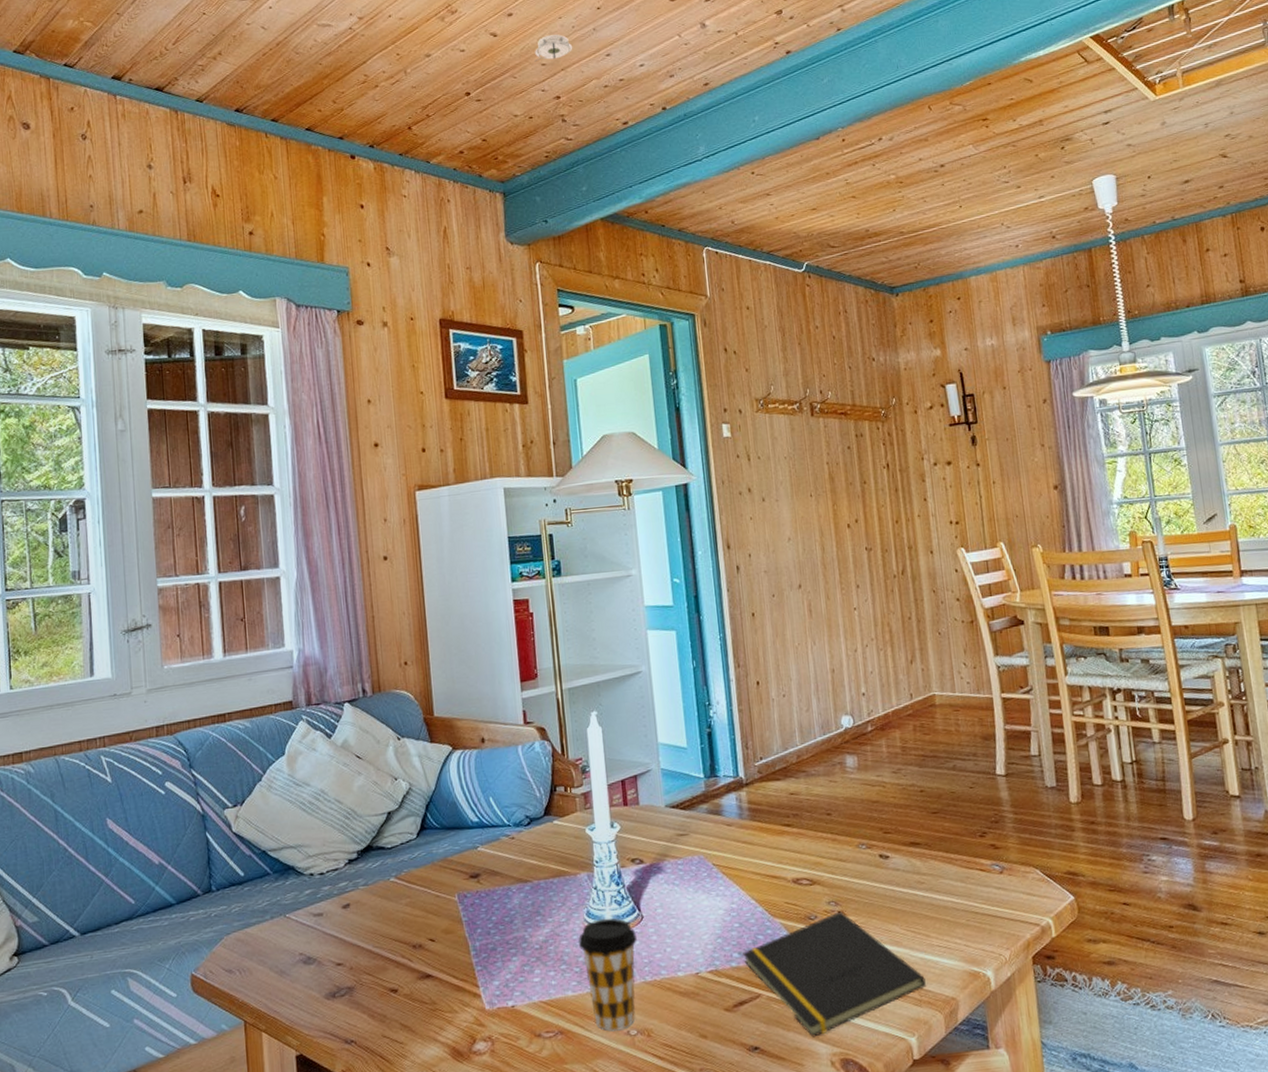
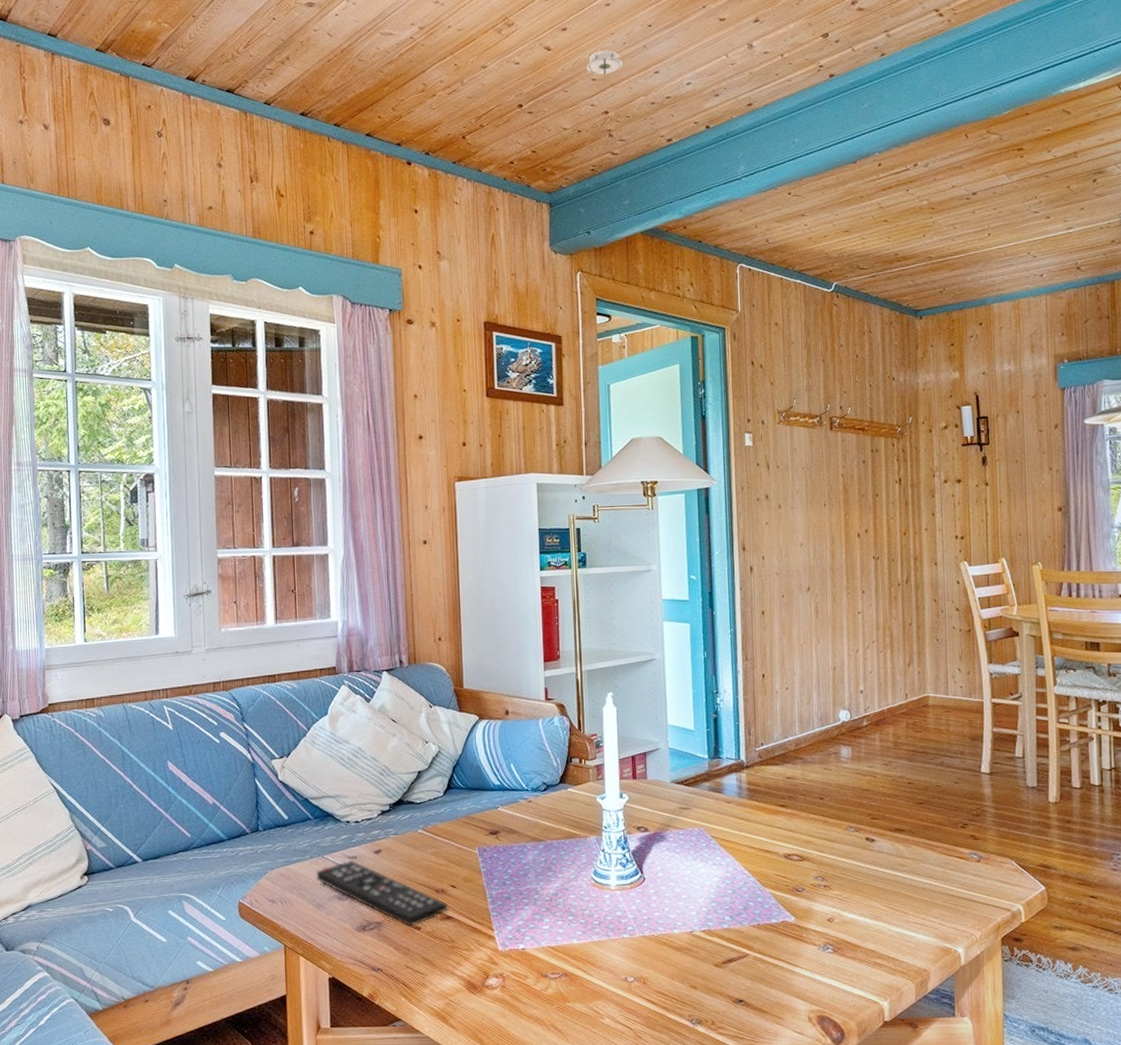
remote control: none [278,917,427,989] -> present [316,860,448,926]
coffee cup: present [578,918,637,1032] -> none [584,878,638,977]
notepad: present [743,911,926,1038] -> none [734,886,901,995]

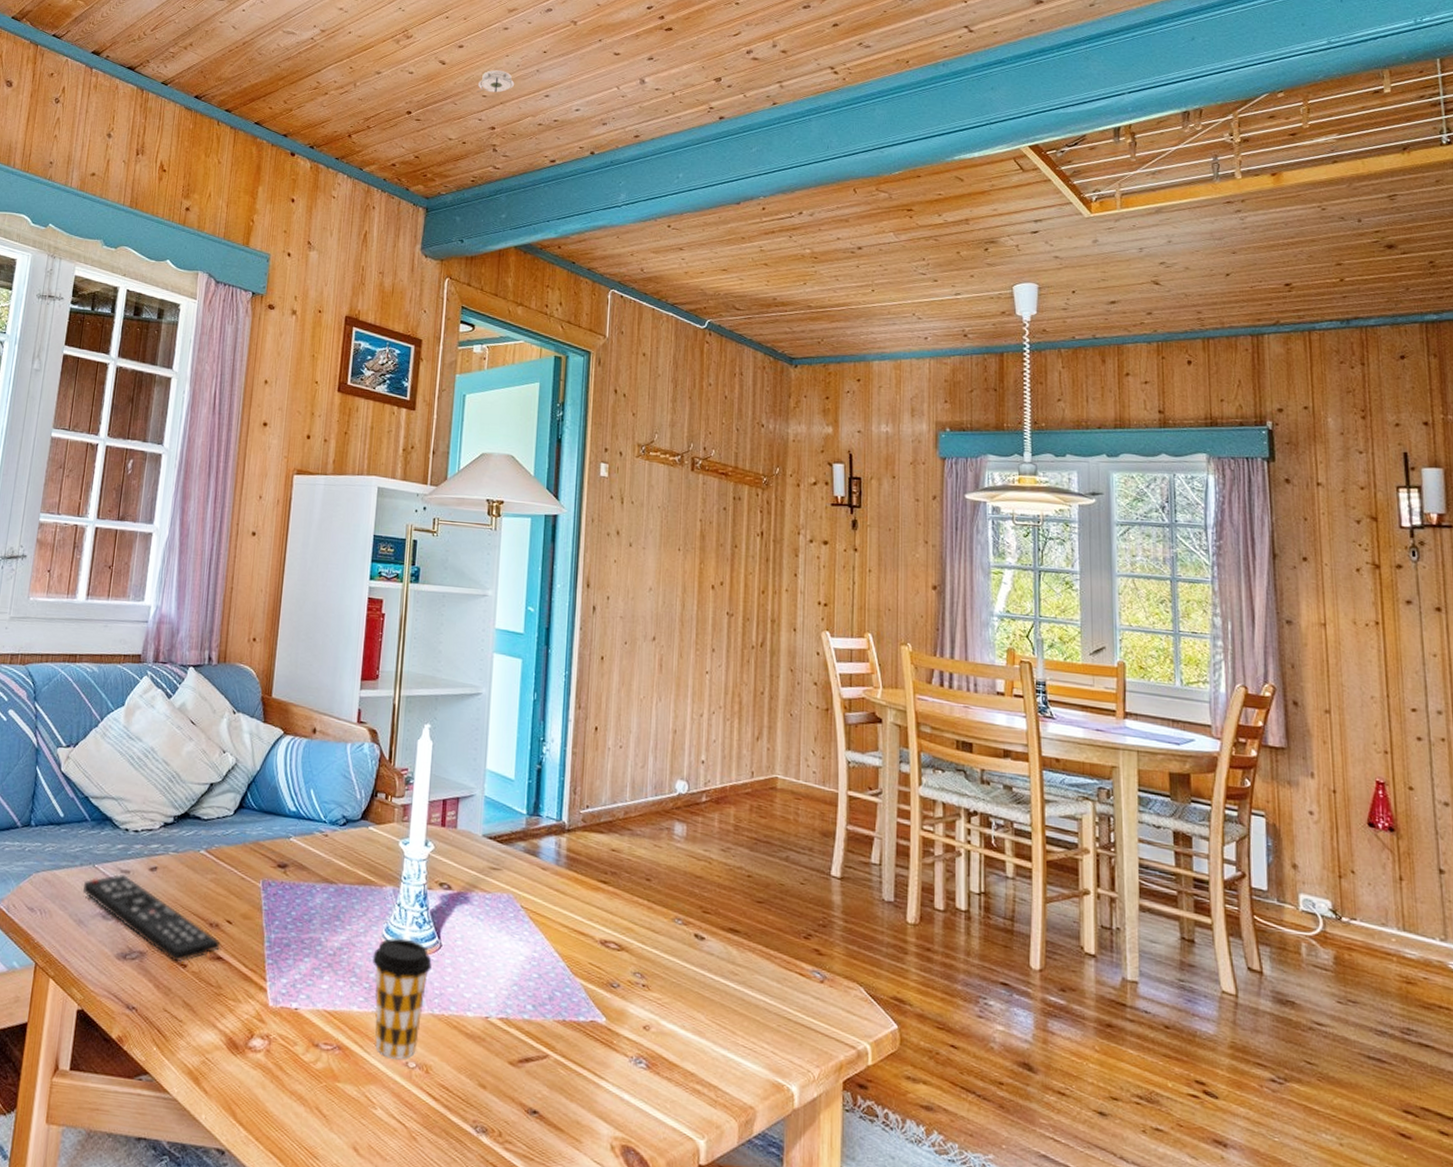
coffee cup: none [584,878,638,977] -> present [372,938,432,1060]

